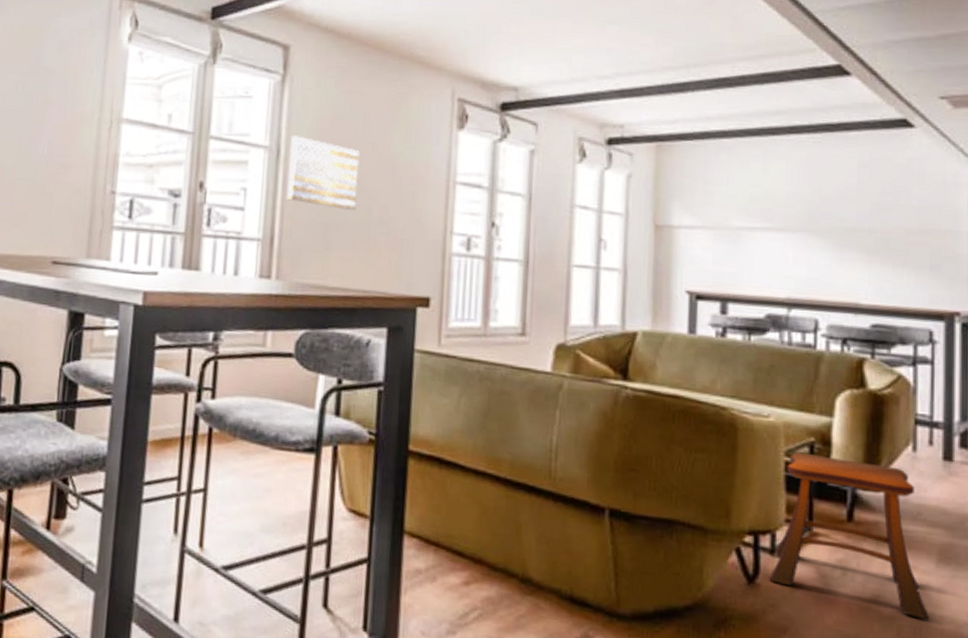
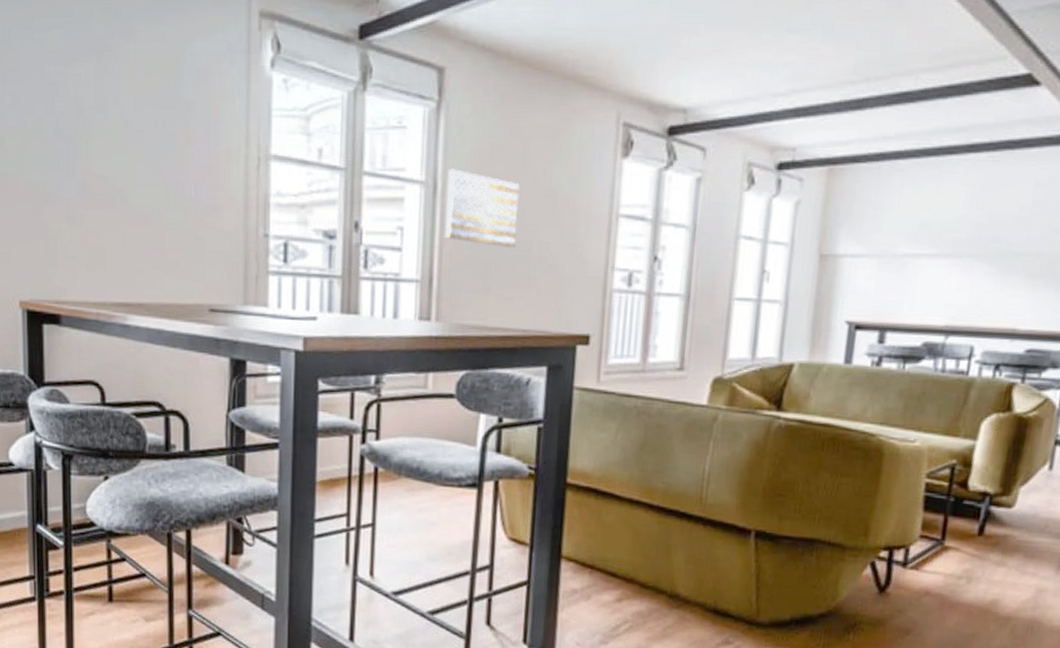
stool: present [769,452,930,620] -> none [899,473,1045,619]

